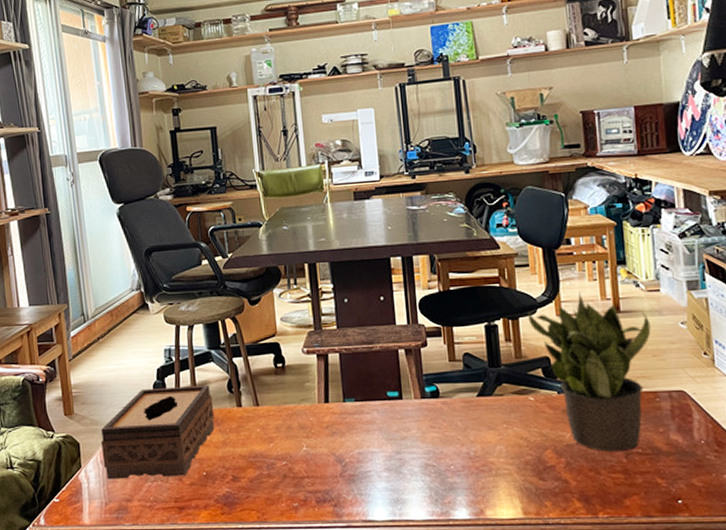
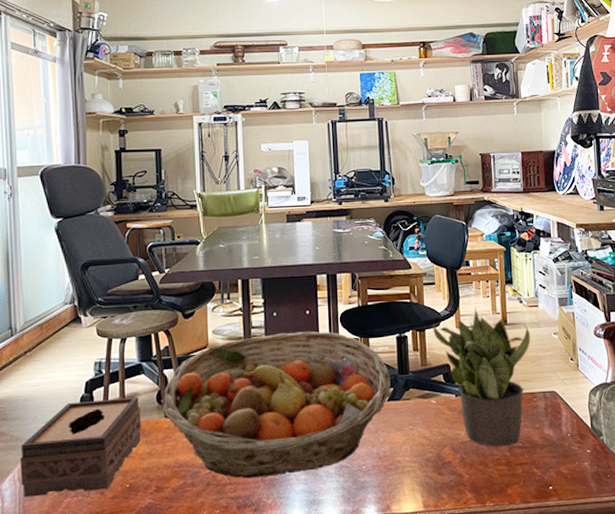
fruit basket: none [234,318,480,473] -> present [163,331,391,479]

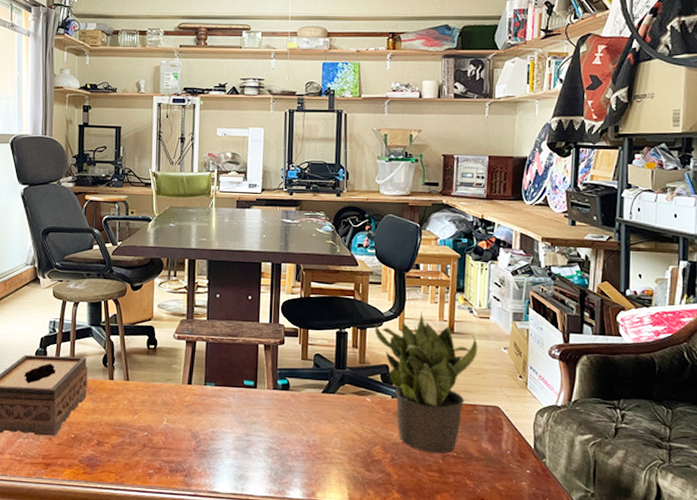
fruit basket: present [163,331,391,479] -> none [108,314,327,448]

